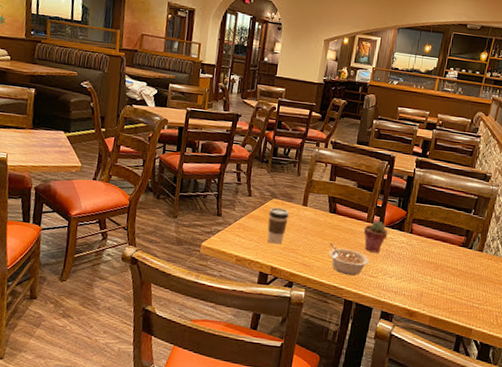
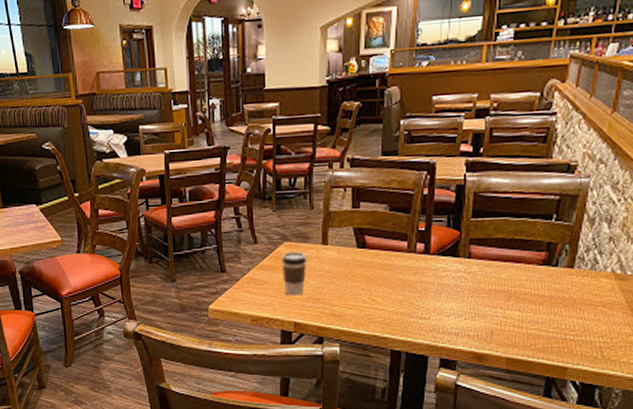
legume: present [328,242,369,276] -> none [362,284,417,320]
potted succulent: present [363,220,388,253] -> none [404,248,437,289]

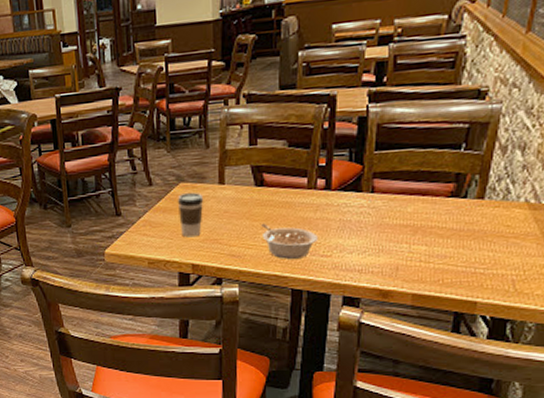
legume: none [362,284,417,320] -> present [261,223,318,259]

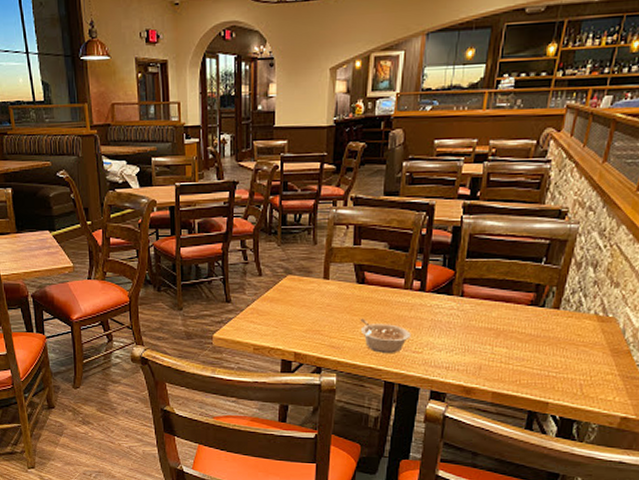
coffee cup: present [177,192,204,238] -> none [284,284,309,327]

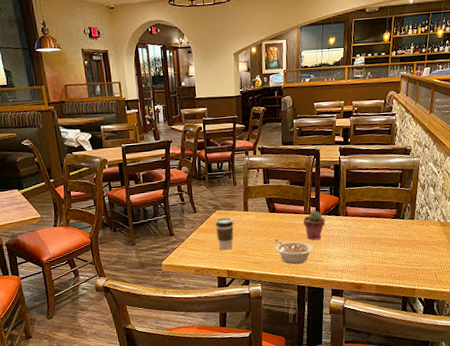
coffee cup: none [284,284,309,327] -> present [215,217,234,251]
potted succulent: none [401,286,432,324] -> present [303,210,326,240]

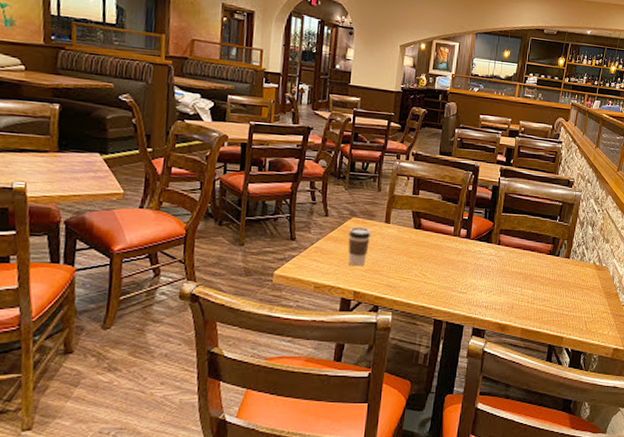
legume: present [275,239,313,264] -> none [415,260,458,293]
potted succulent: present [303,210,326,240] -> none [450,233,476,267]

